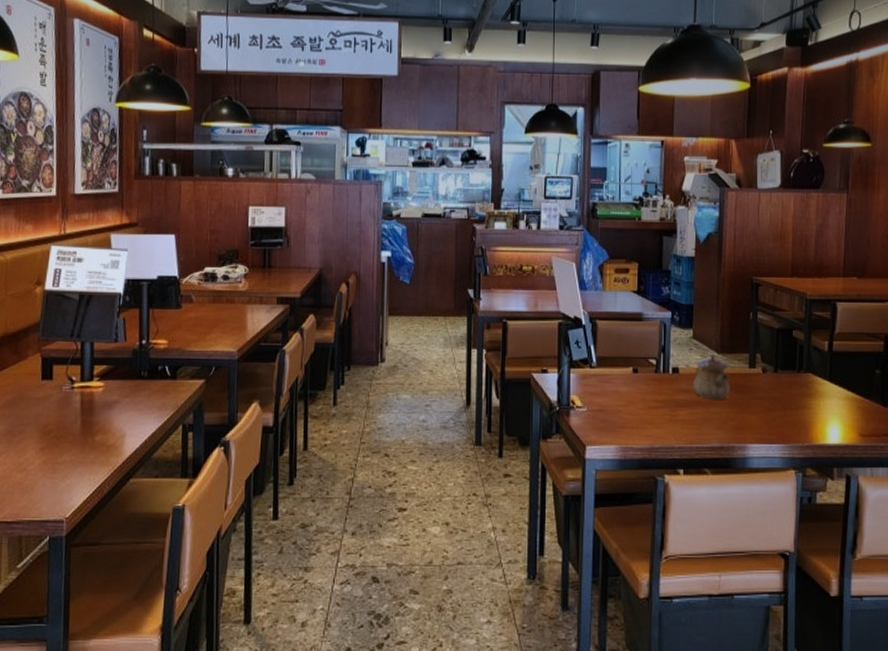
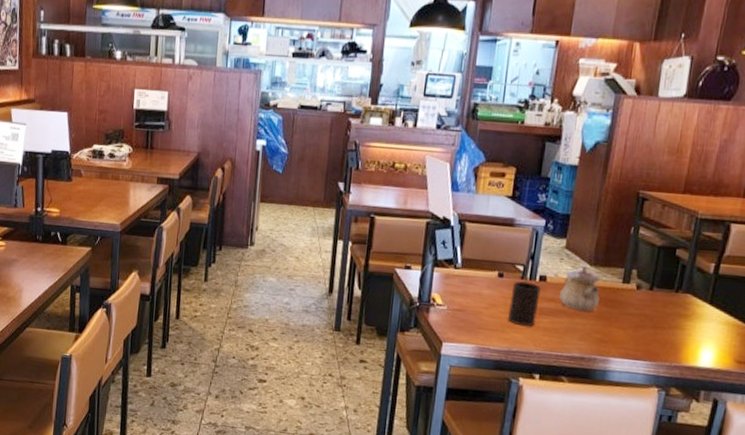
cup: none [646,374,676,421] -> present [508,280,542,327]

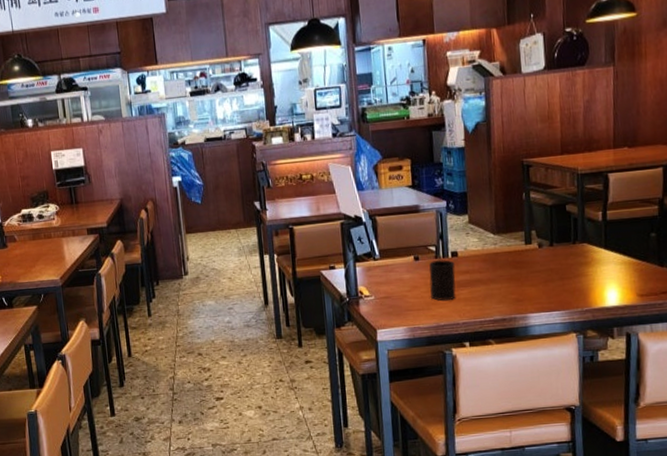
teapot: present [559,263,602,312] -> none [472,233,508,277]

